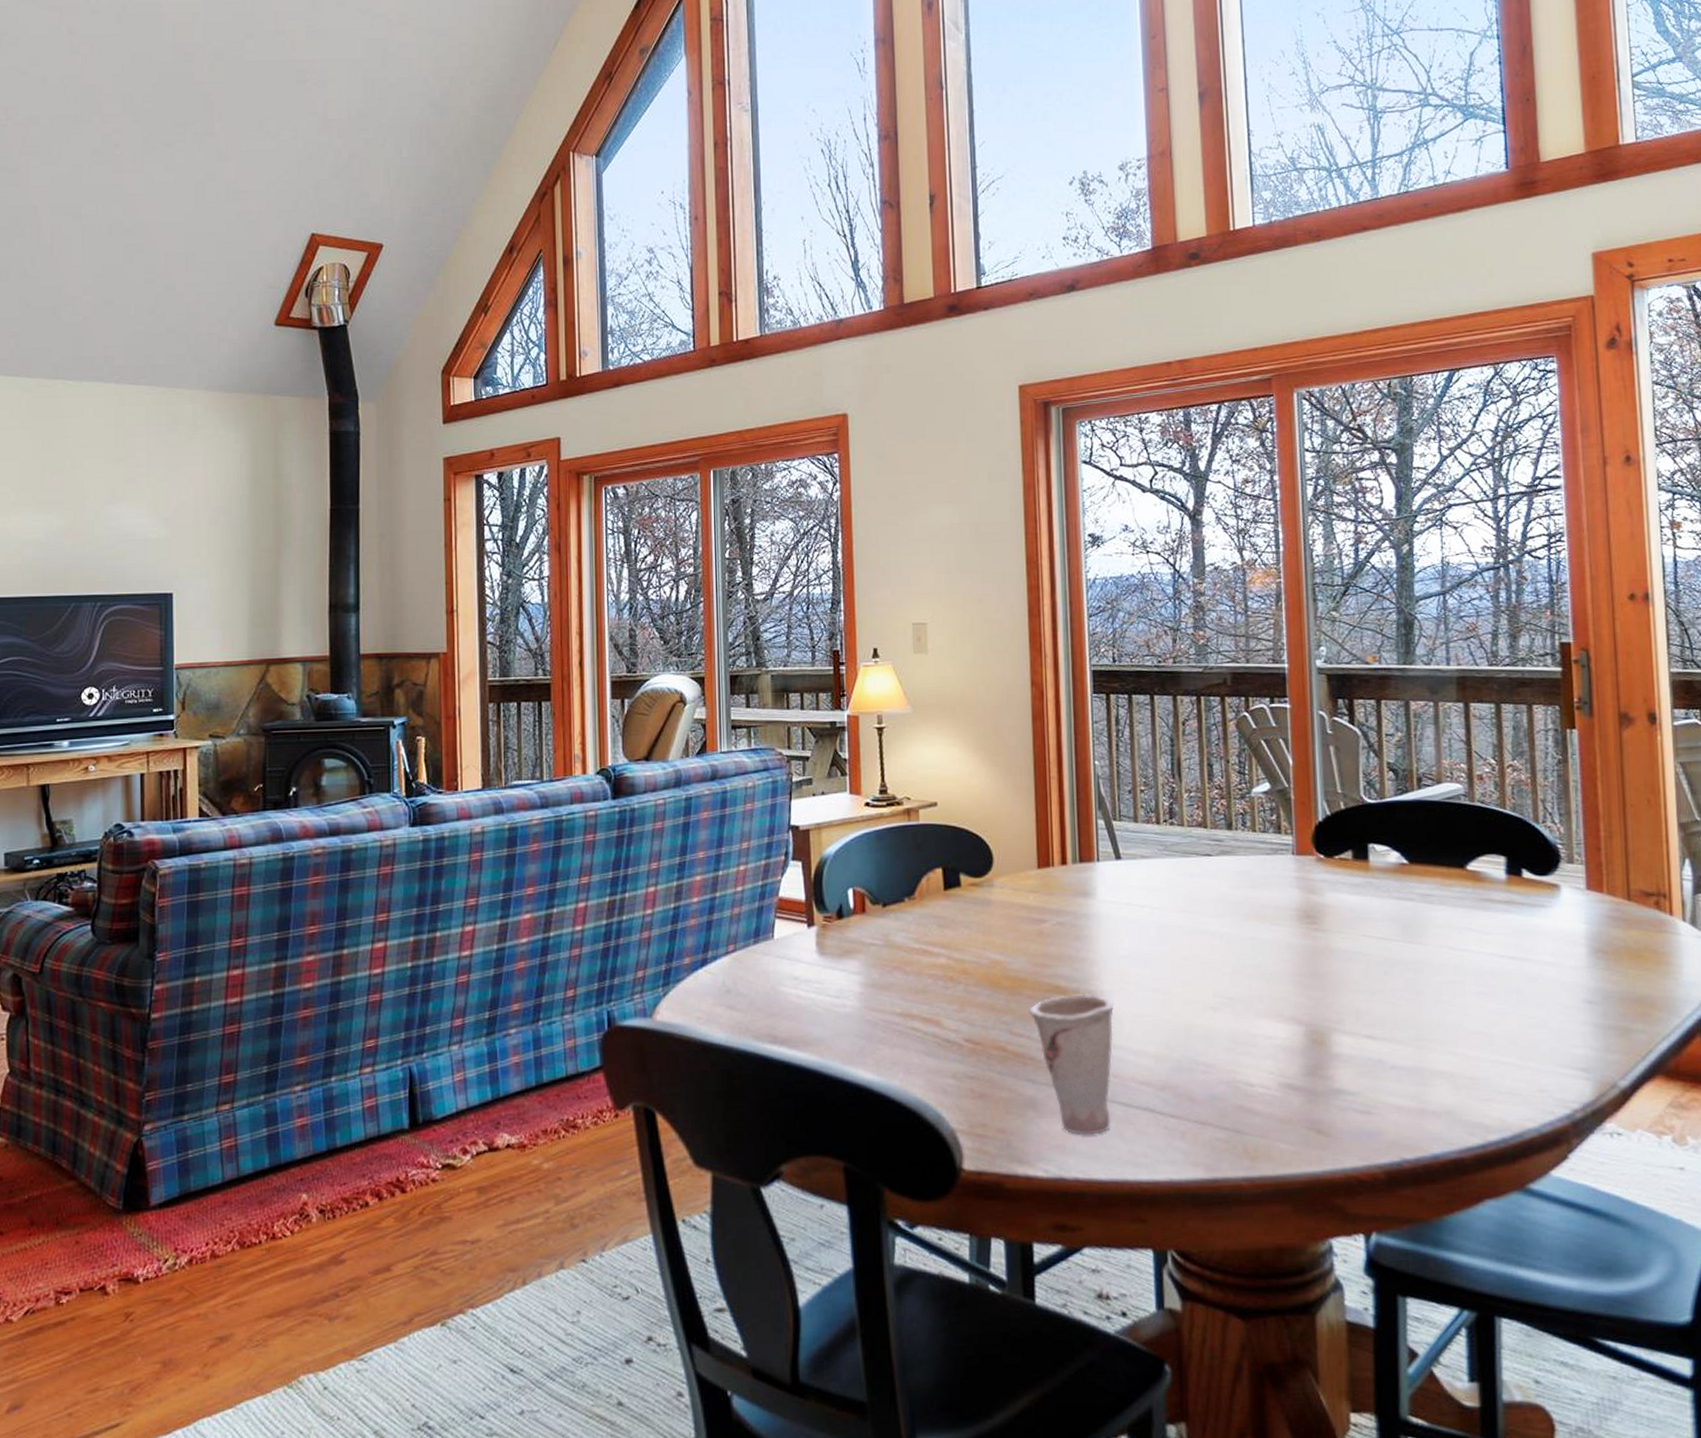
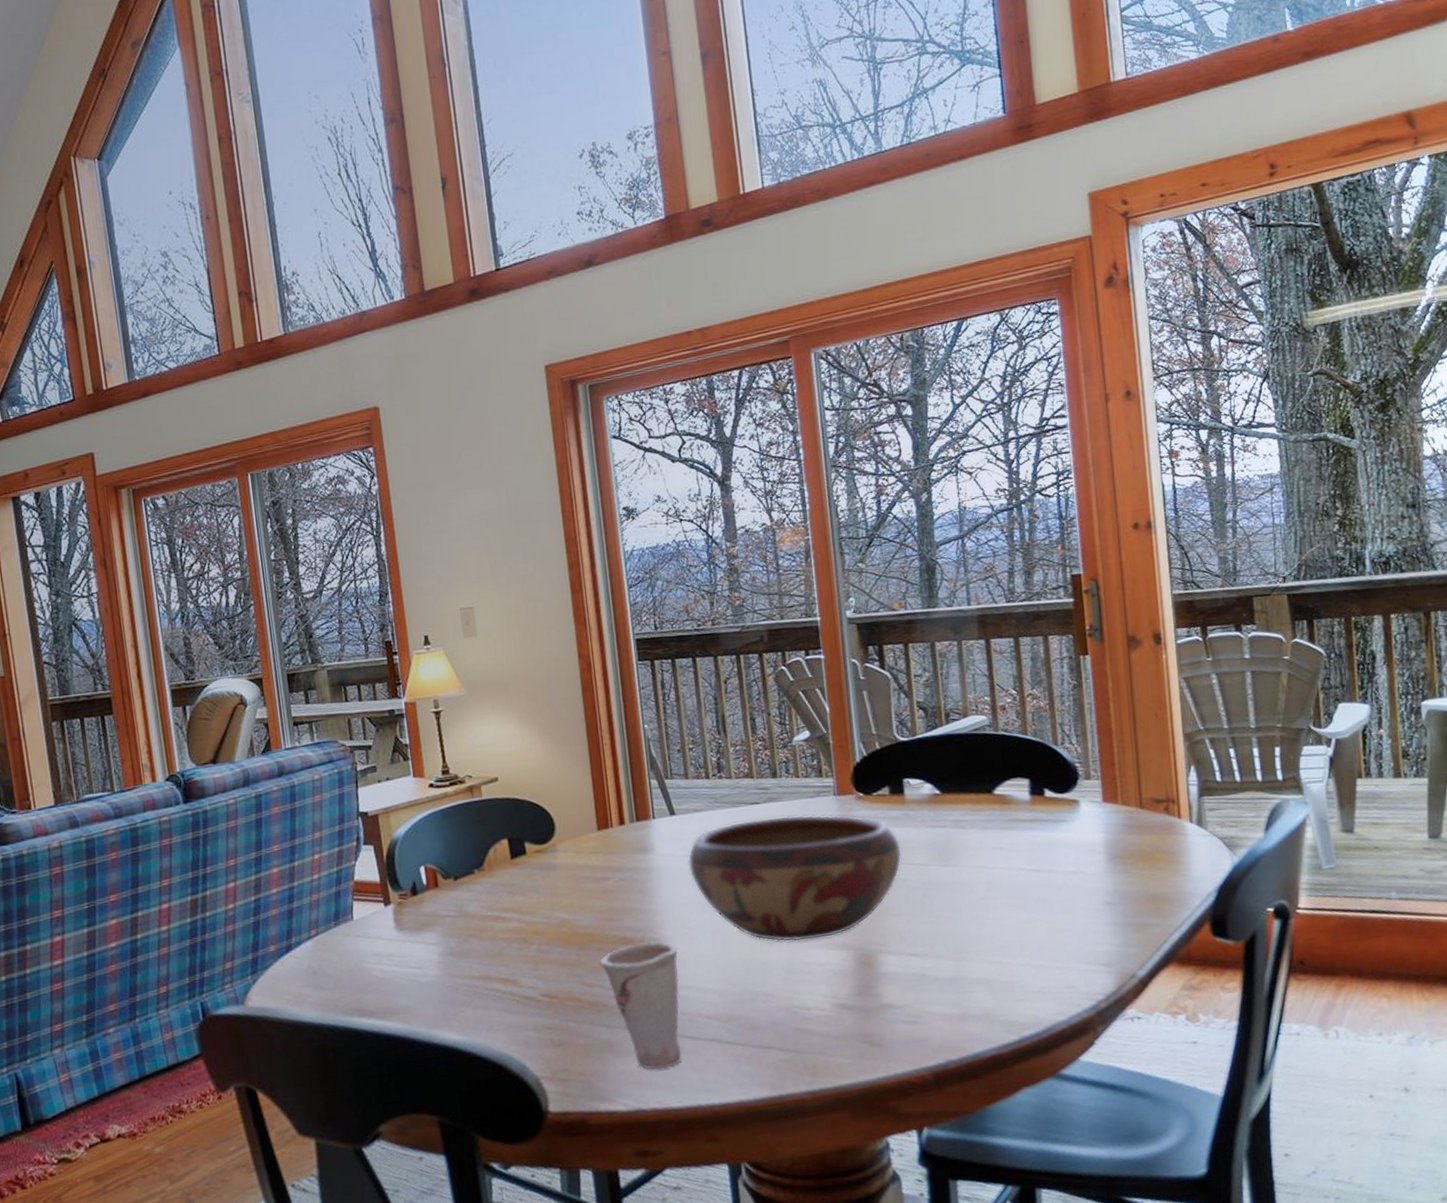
decorative bowl: none [1131,871,1363,1010] -> present [687,814,902,942]

